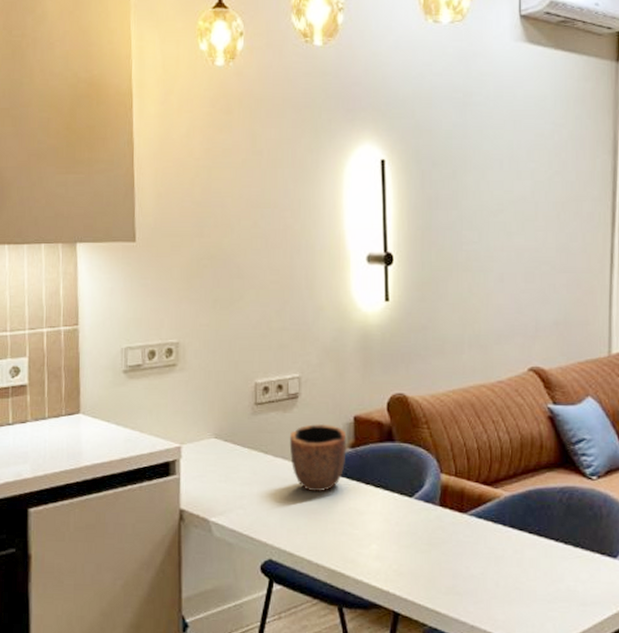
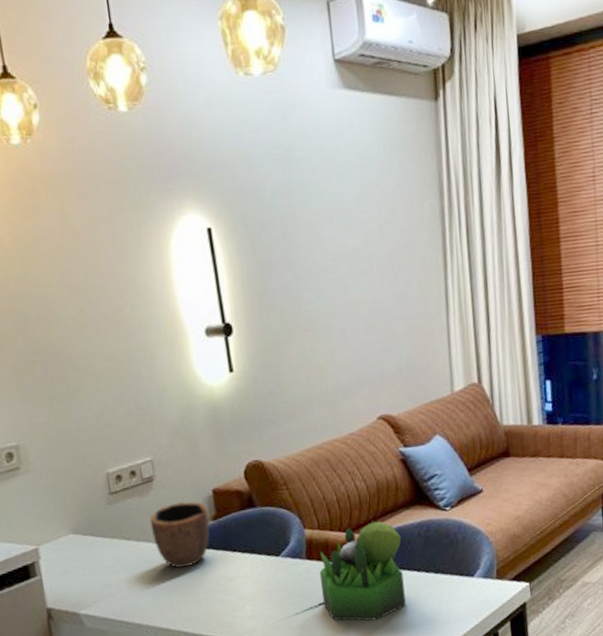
plant: none [451,477,541,586] -> present [319,520,406,621]

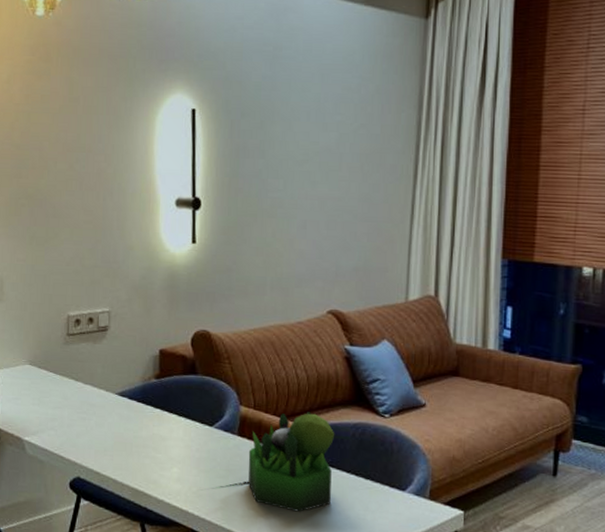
bowl: present [149,501,210,568] -> none [98,355,152,418]

